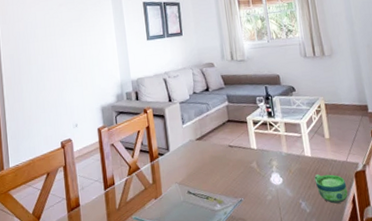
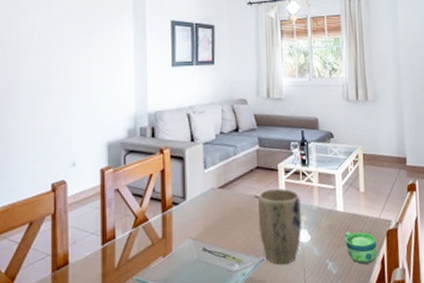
plant pot: none [232,138,274,205] -> present [258,188,301,265]

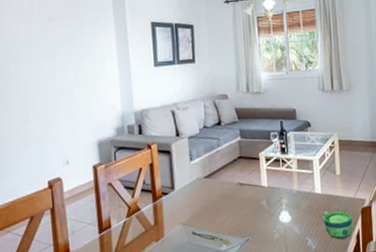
plant pot: present [258,188,301,265] -> none [242,175,283,243]

